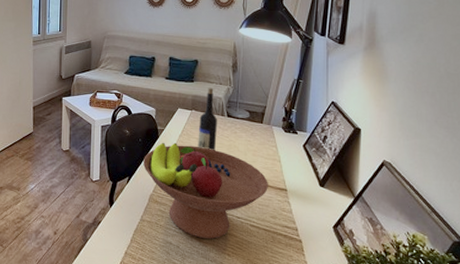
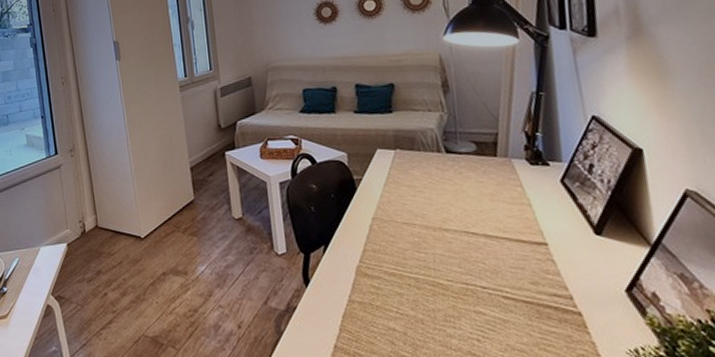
fruit bowl: present [143,142,268,240] -> none [340,194,520,321]
wine bottle: present [198,88,218,151] -> none [407,117,437,201]

